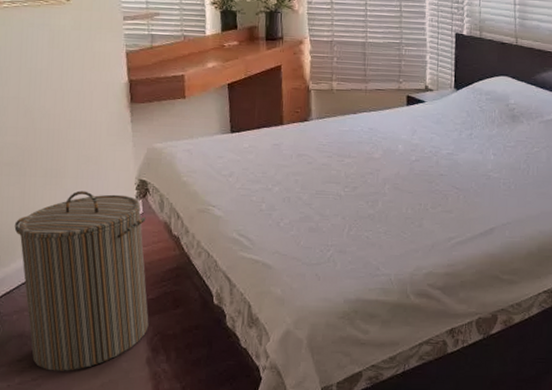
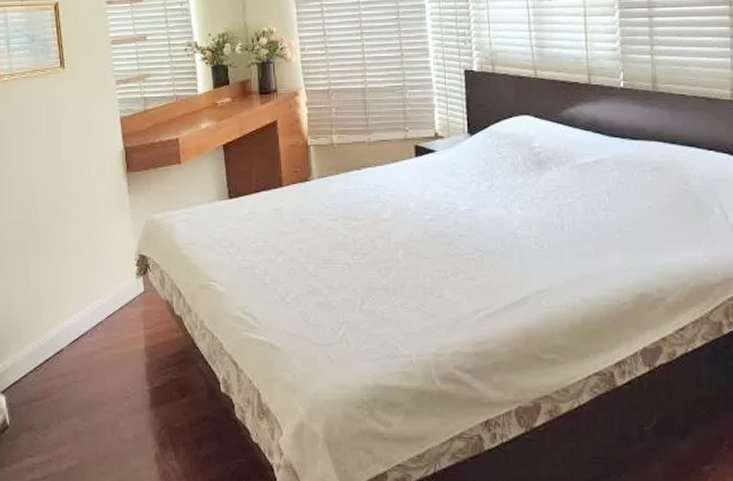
laundry hamper: present [14,190,149,371] -> none [21,269,156,469]

